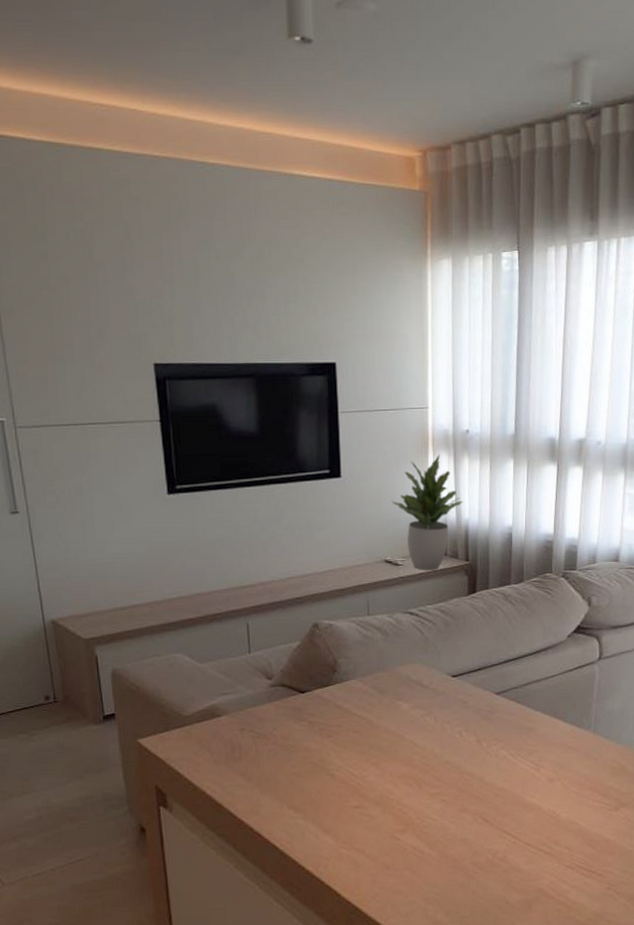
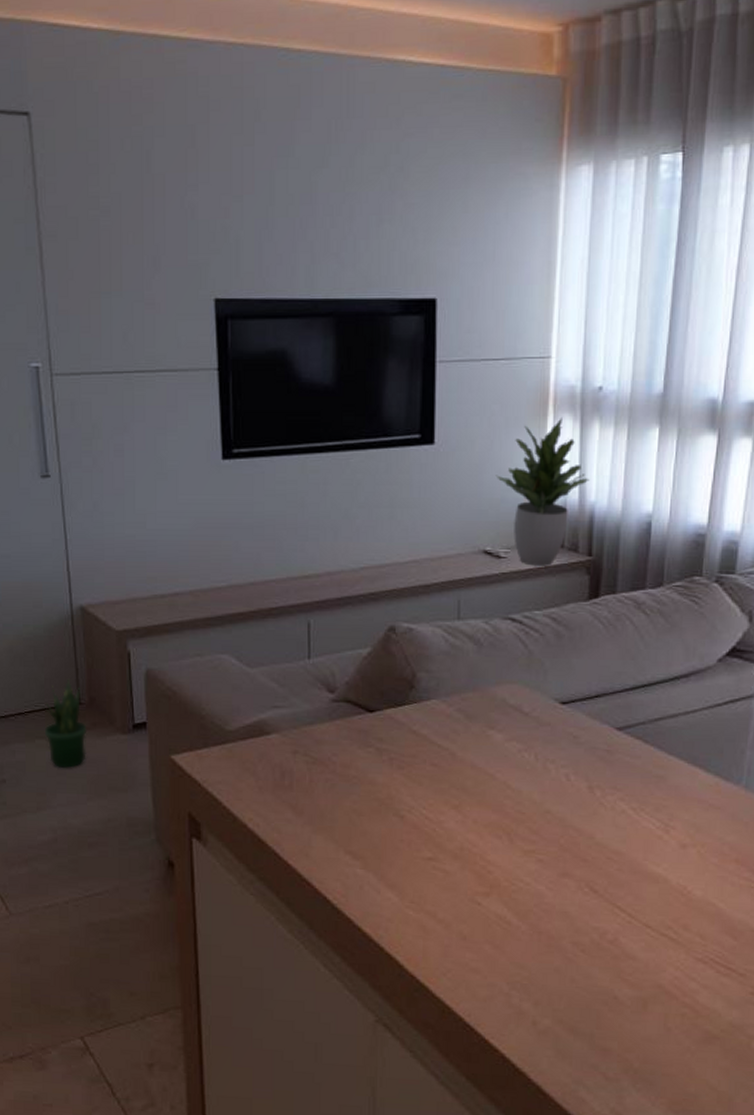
planter: none [25,681,64,757] -> present [44,679,87,768]

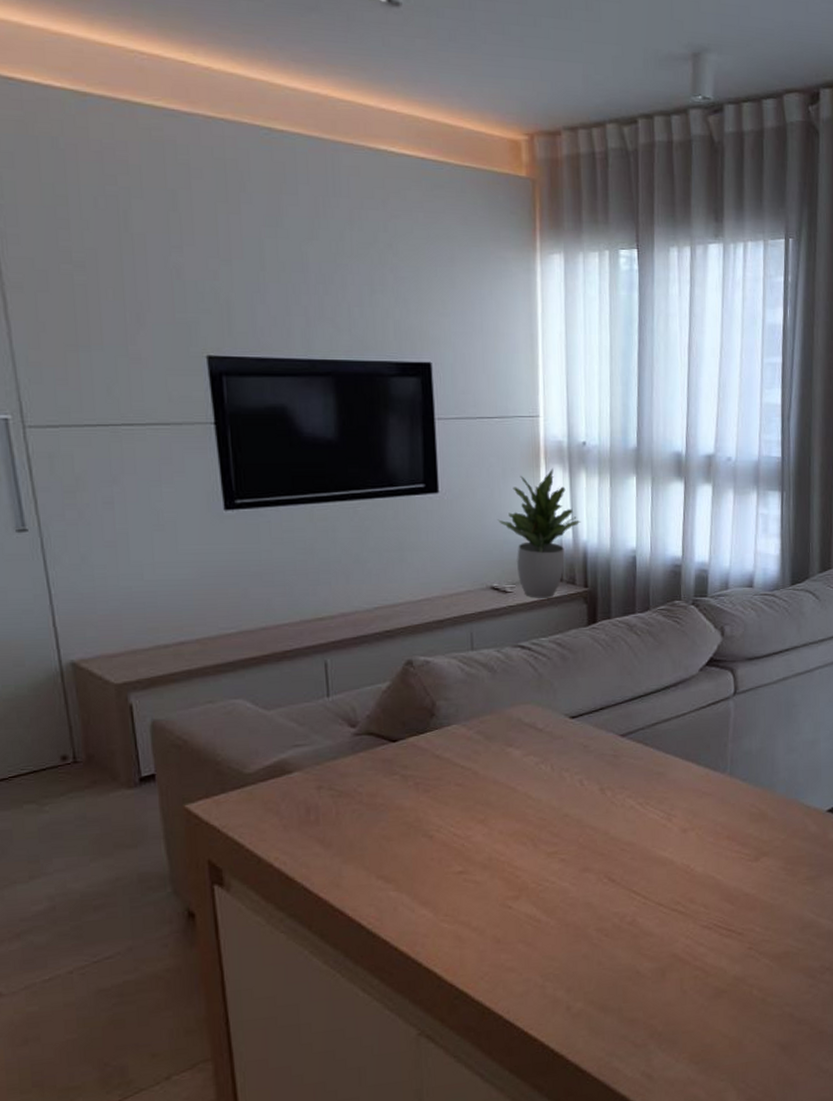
planter: present [44,679,87,768] -> none [33,737,86,831]

